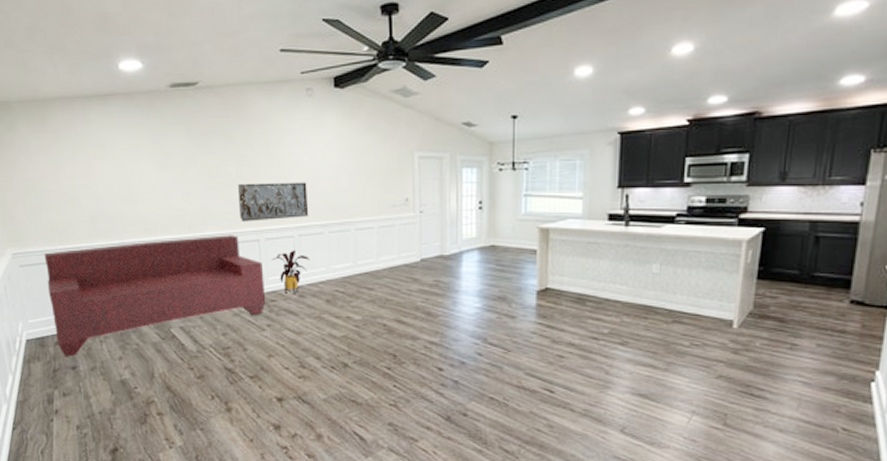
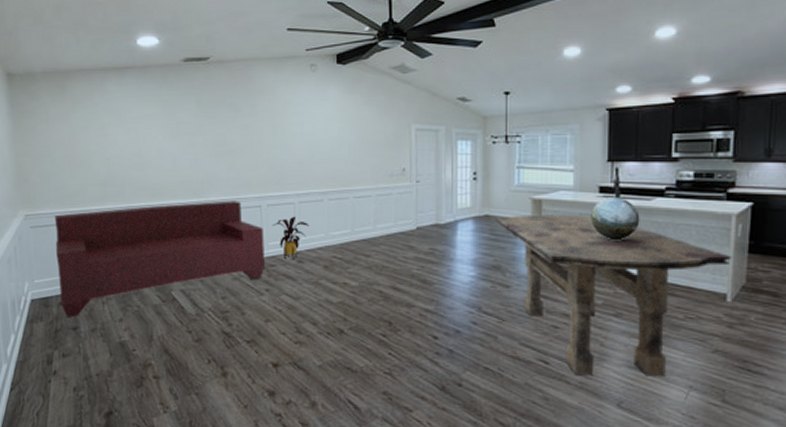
relief sculpture: present [237,182,309,222] -> none [242,151,310,188]
dining table: none [502,244,740,403] -> present [496,214,731,378]
decorative sphere: none [599,225,649,268] -> present [591,197,640,239]

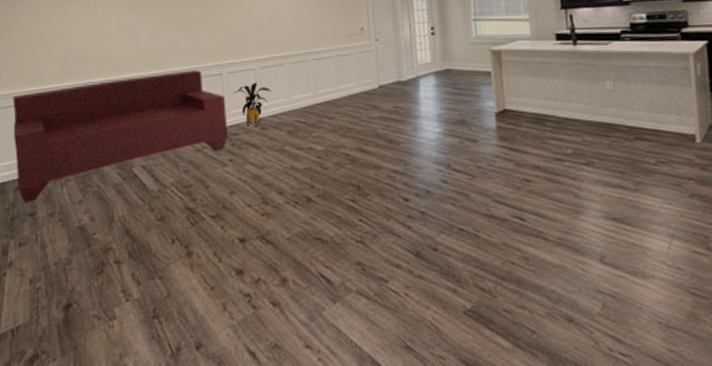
dining table: present [496,214,731,378] -> none [457,63,695,230]
decorative sphere: present [591,197,640,239] -> none [550,43,600,86]

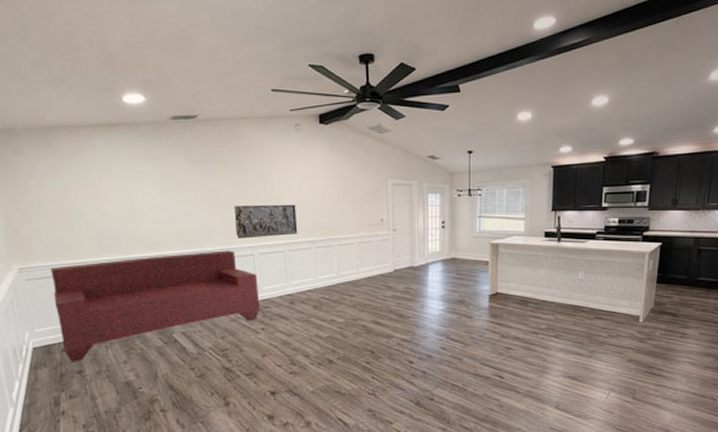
relief sculpture: none [201,16,270,57] -> present [234,204,298,239]
house plant: present [233,82,271,128] -> none [264,263,299,302]

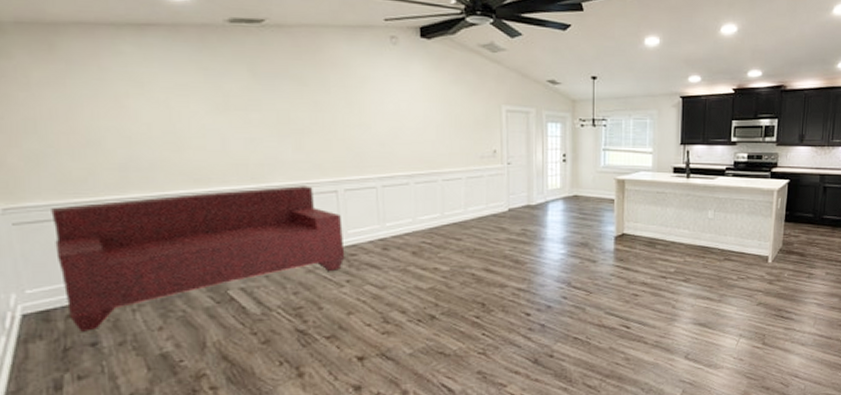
relief sculpture: present [234,204,298,239] -> none [311,131,393,172]

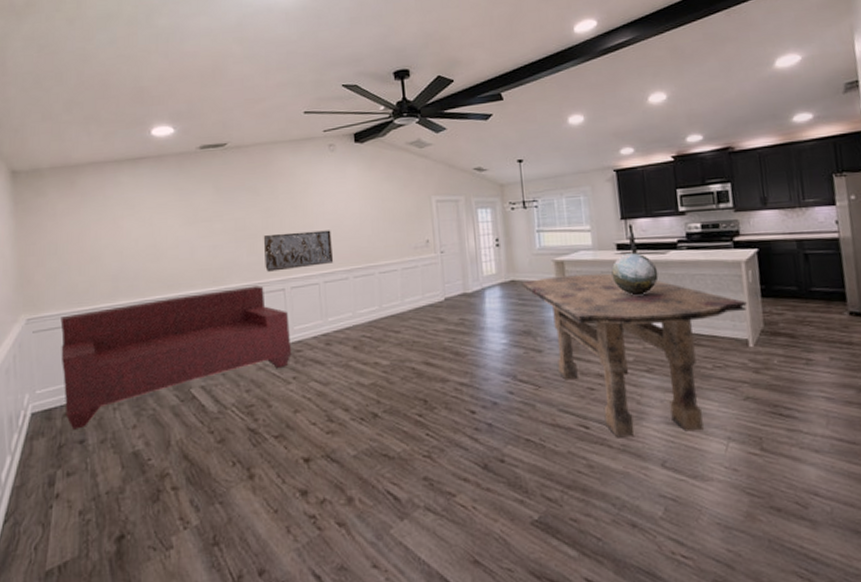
relief sculpture: none [311,131,393,172] -> present [263,230,334,272]
dining table: none [584,194,773,335] -> present [521,273,747,437]
decorative sphere: none [666,177,706,214] -> present [611,253,659,295]

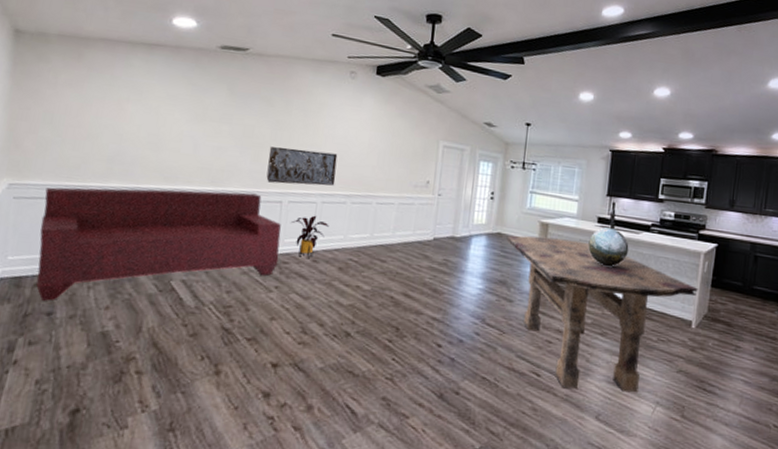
house plant: none [296,297,336,344] -> present [290,215,329,260]

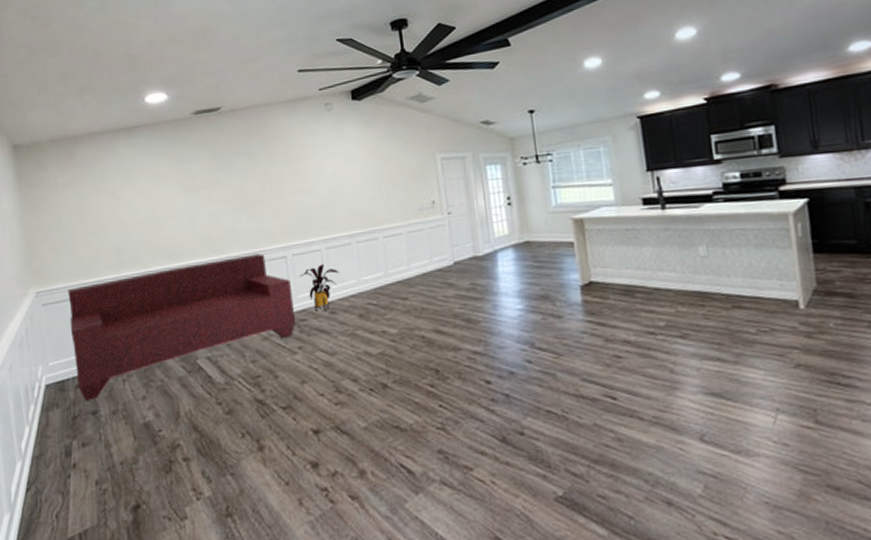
relief sculpture: present [266,147,338,186] -> none [262,193,335,239]
dining table: present [506,235,698,393] -> none [537,230,796,408]
decorative sphere: present [588,227,629,266] -> none [637,207,692,254]

